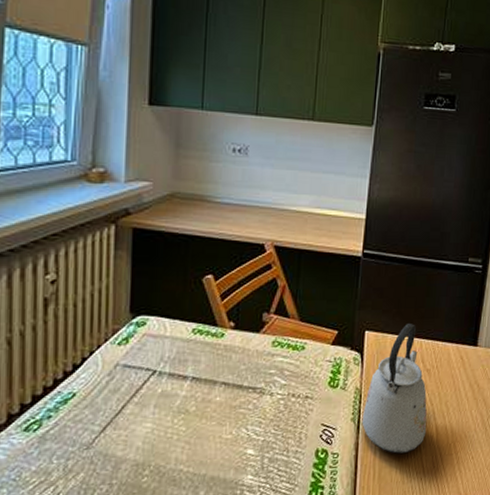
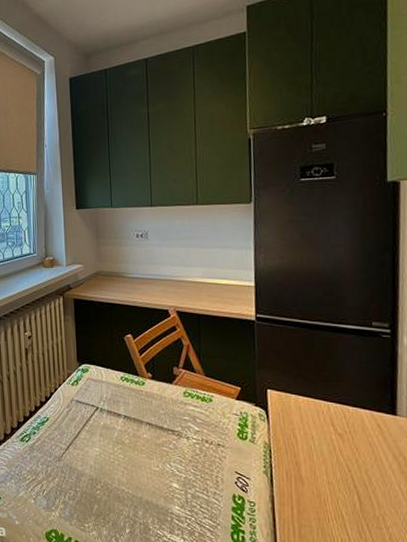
kettle: present [361,324,427,454] -> none [274,386,347,516]

